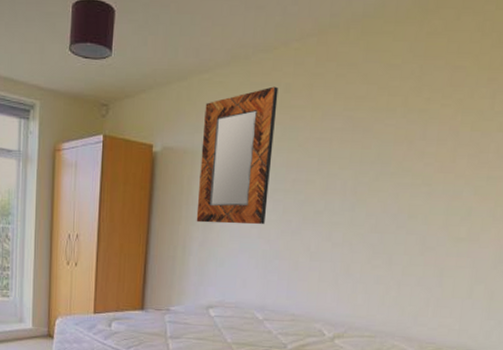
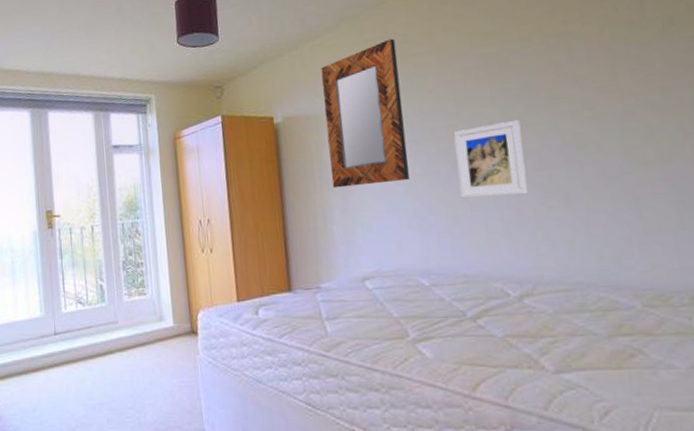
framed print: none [304,184,368,252] -> present [453,119,528,199]

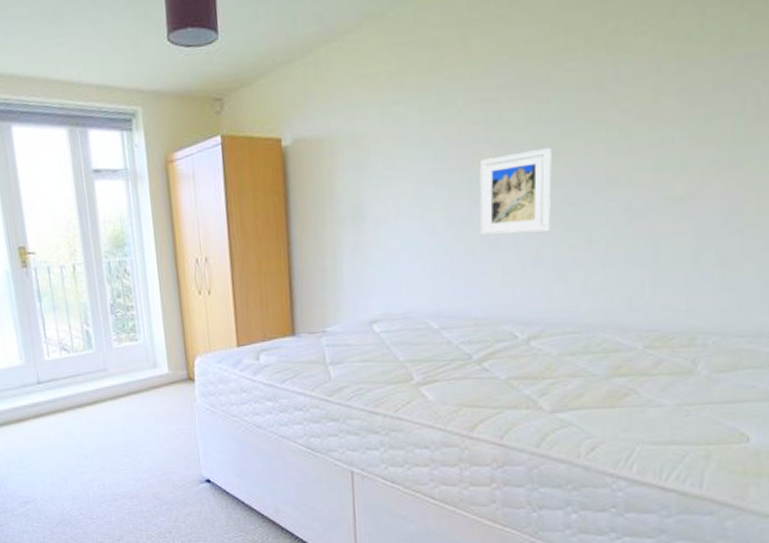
home mirror: present [321,38,410,188] -> none [338,44,429,224]

